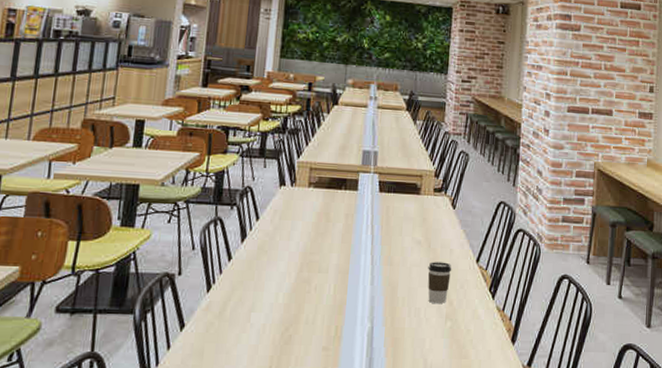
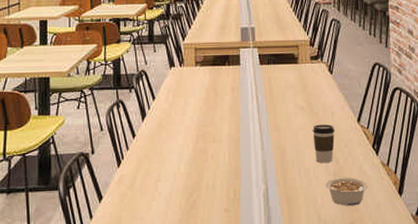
legume: none [436,320,481,352] -> present [326,177,368,206]

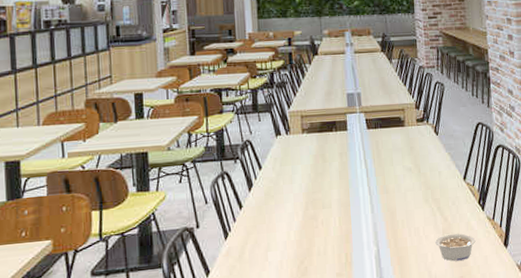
coffee cup: present [312,124,335,163] -> none [421,184,443,222]

